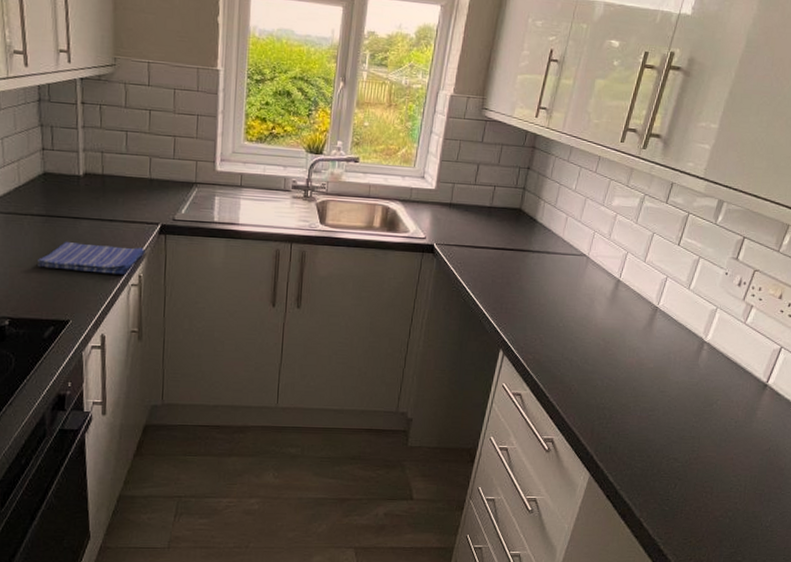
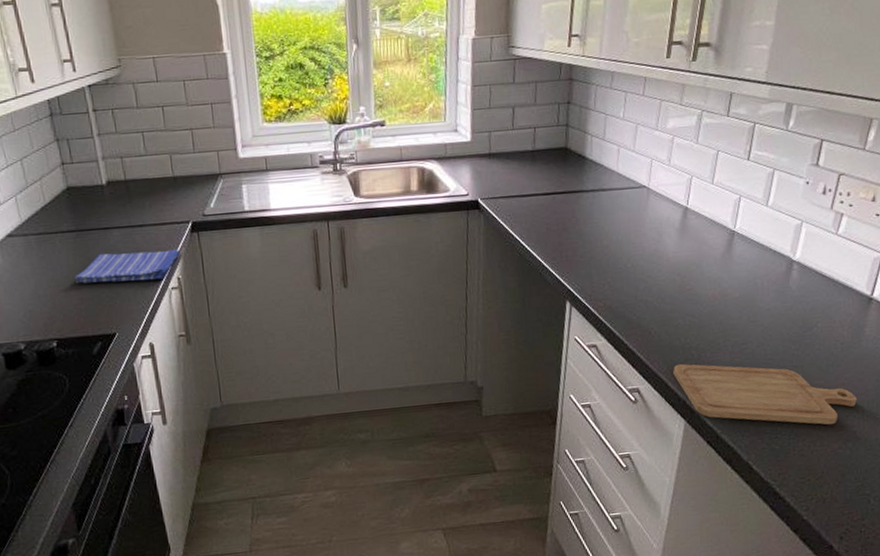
chopping board: none [585,421,742,494] -> present [673,363,857,425]

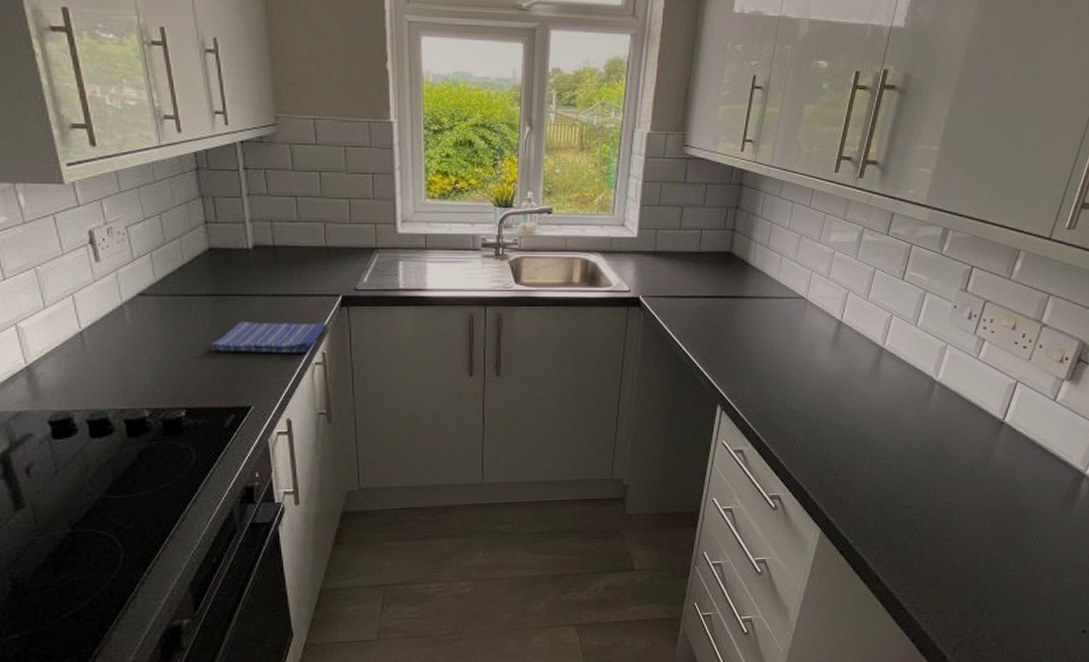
chopping board: present [673,363,857,425] -> none [813,474,981,541]

